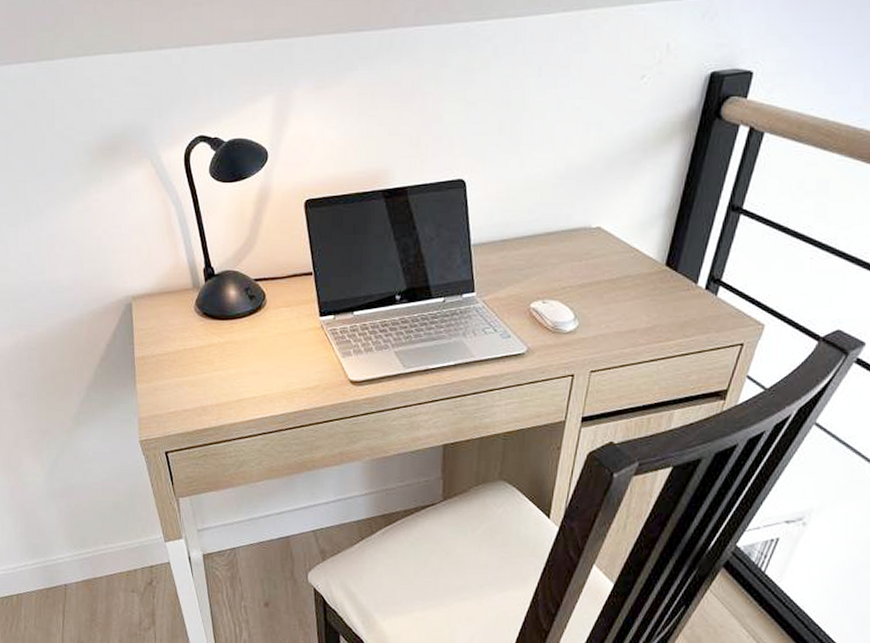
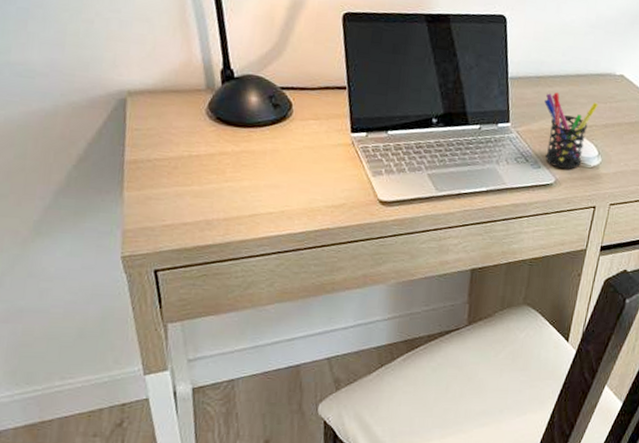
pen holder: none [511,255,572,336] -> present [544,92,598,169]

